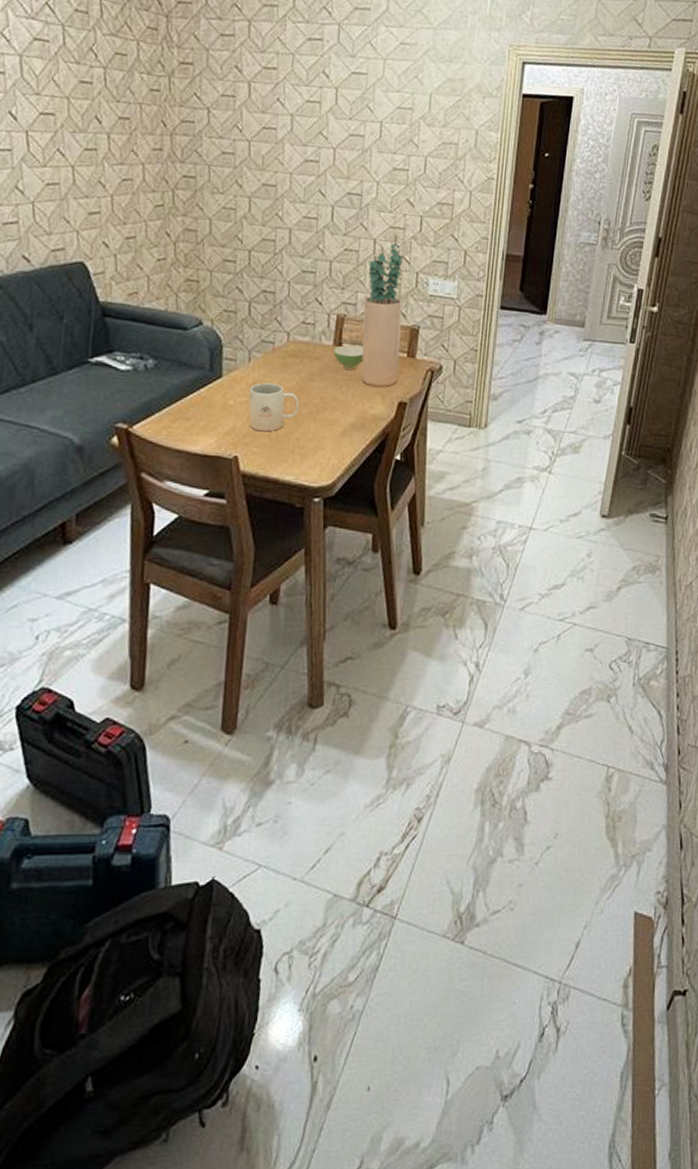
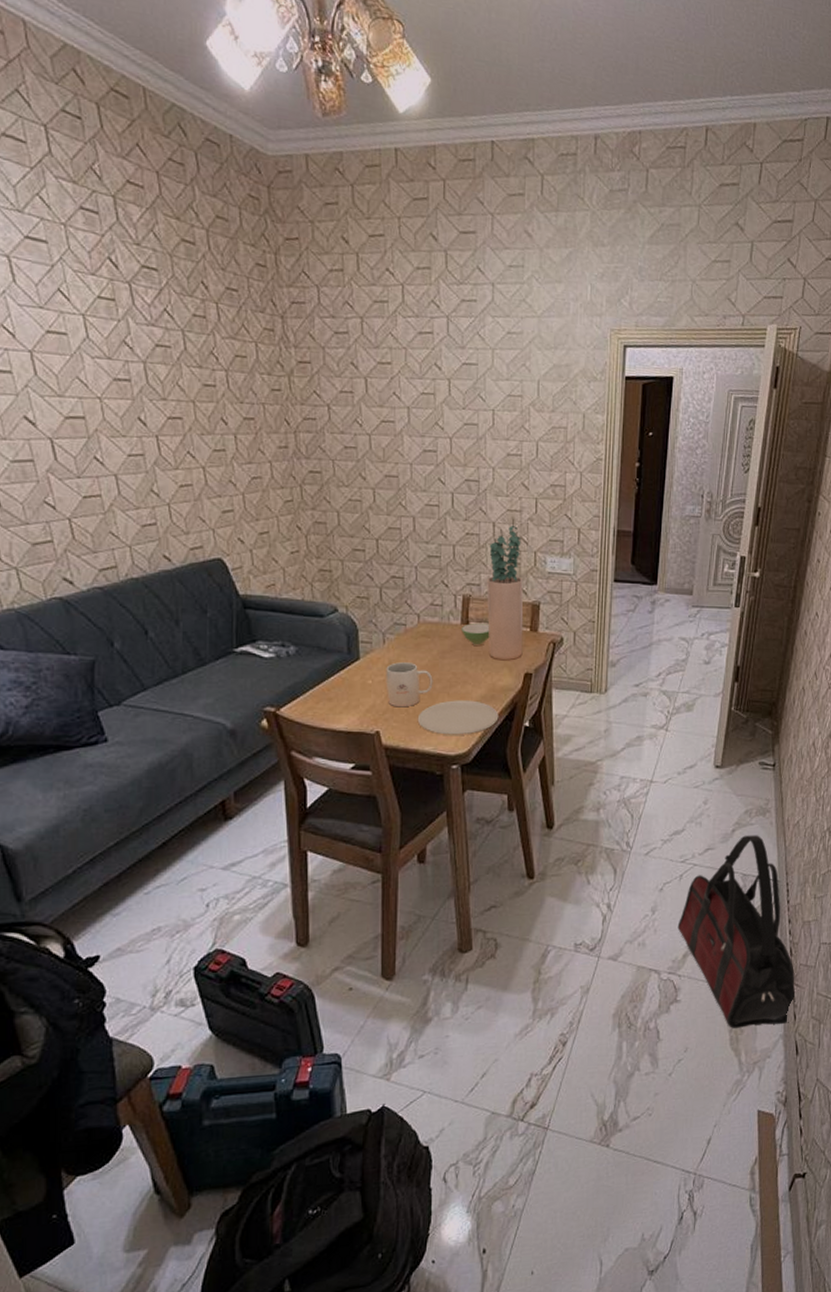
plate: none [279,427,368,467] -> present [417,700,499,736]
duffel bag: none [552,594,682,814] -> present [677,835,795,1028]

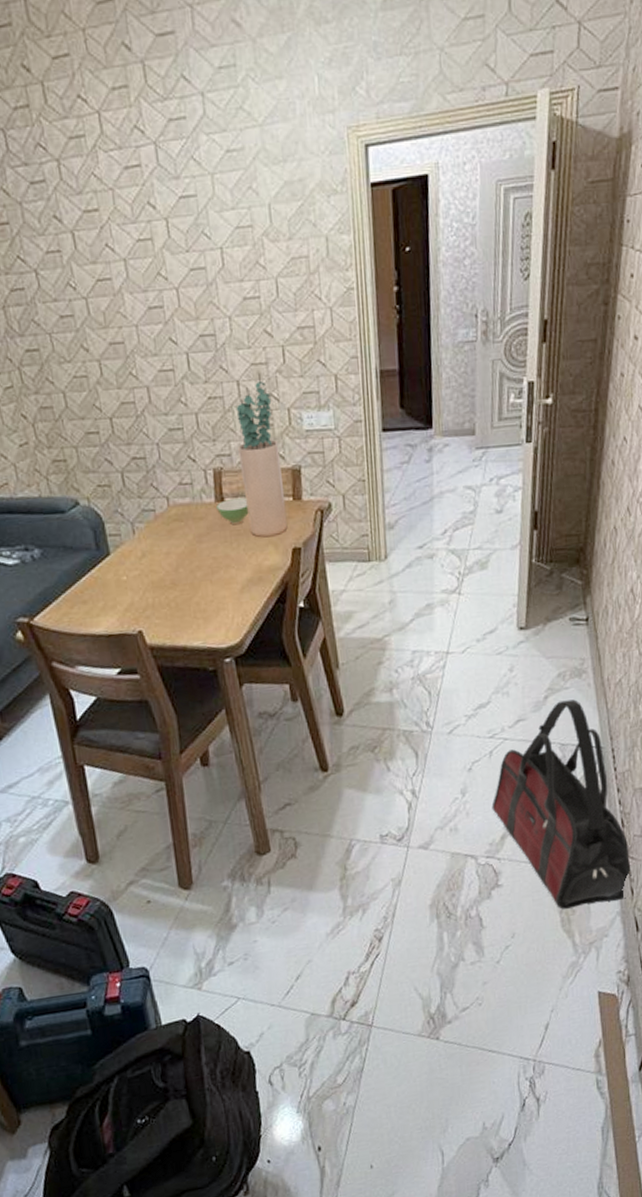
mug: present [386,662,433,708] -> none [140,551,193,603]
plate: present [417,700,499,736] -> none [180,585,270,628]

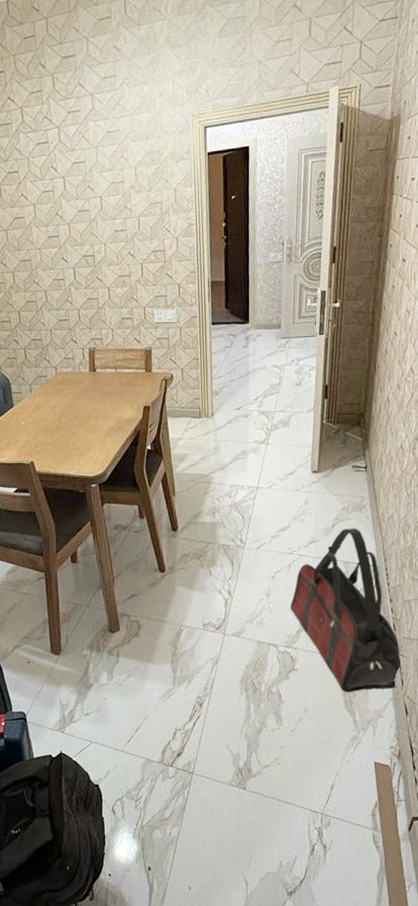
bowl: present [216,497,249,526] -> none [90,369,113,389]
vase: present [236,374,288,538] -> none [107,283,141,398]

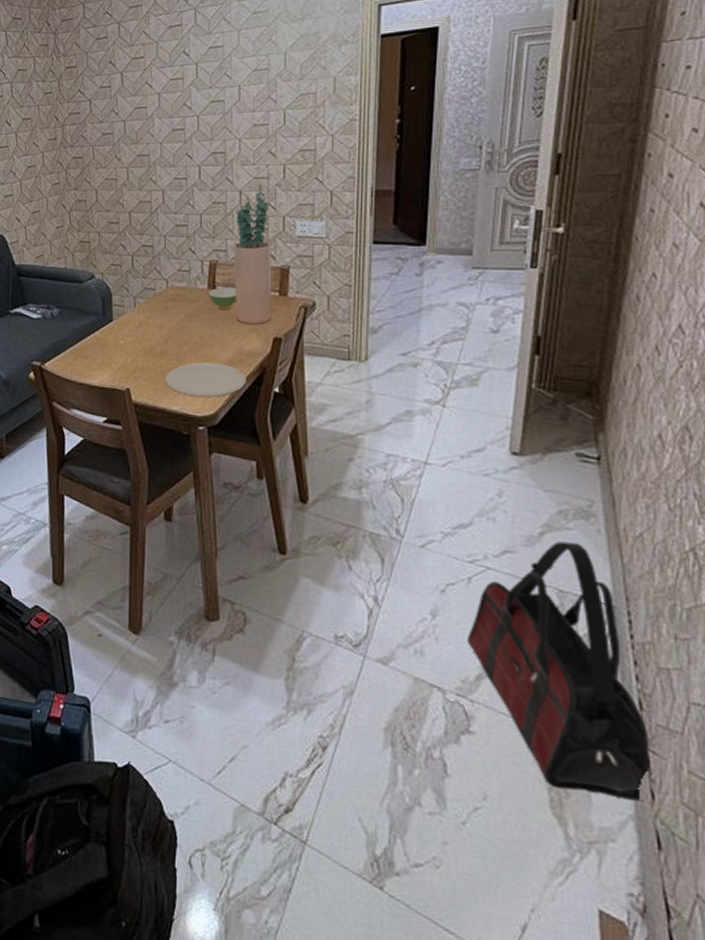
plate: none [61,431,126,462] -> present [165,362,246,398]
bowl: none [90,369,113,389] -> present [208,287,237,311]
vase: none [107,283,141,398] -> present [233,186,272,325]

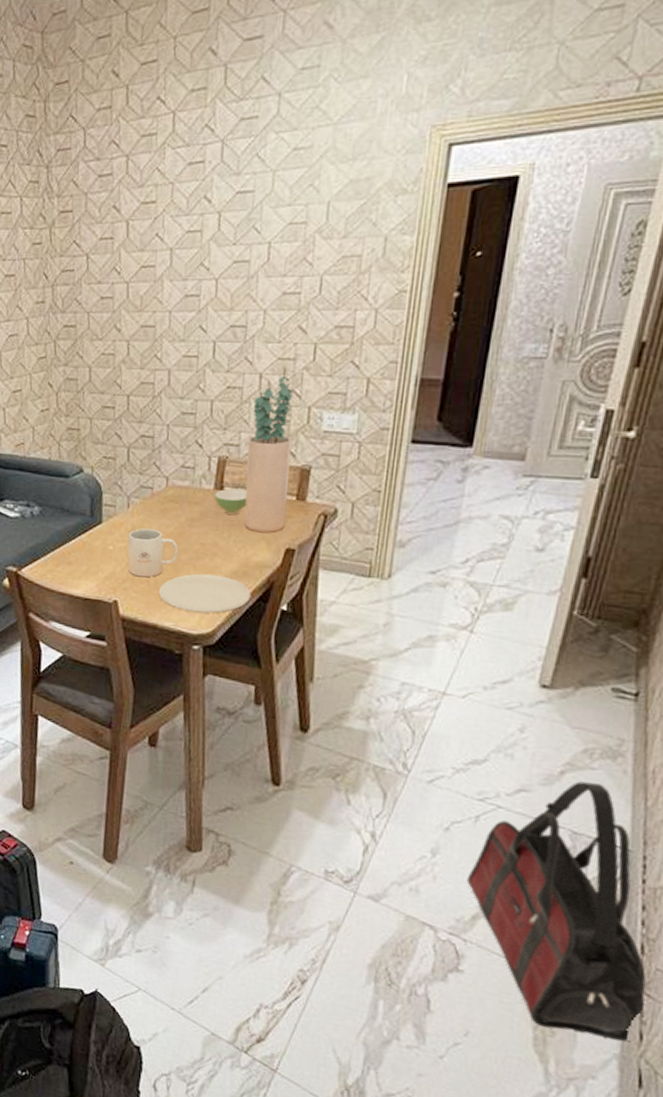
mug: none [136,324,180,367] -> present [127,528,179,578]

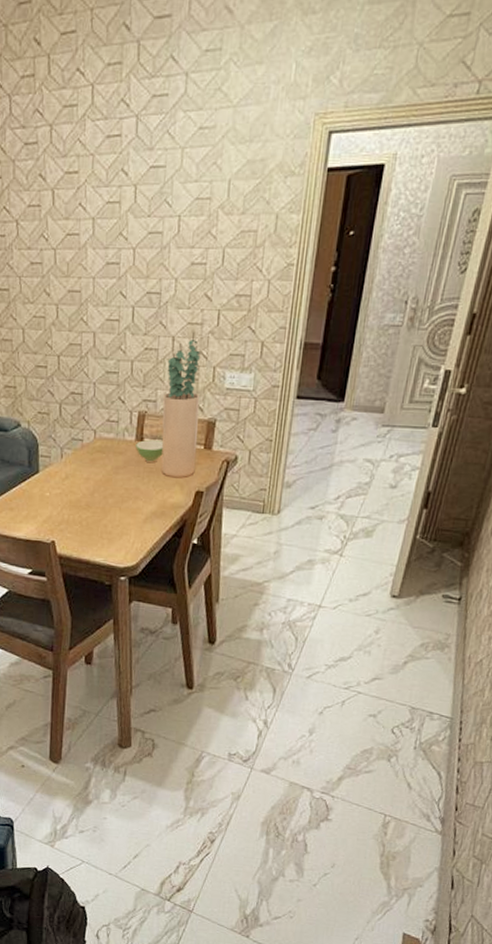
mug: present [127,528,179,578] -> none [62,476,106,520]
plate: present [158,573,251,614] -> none [90,515,168,550]
duffel bag: present [466,781,646,1042] -> none [334,668,459,858]

